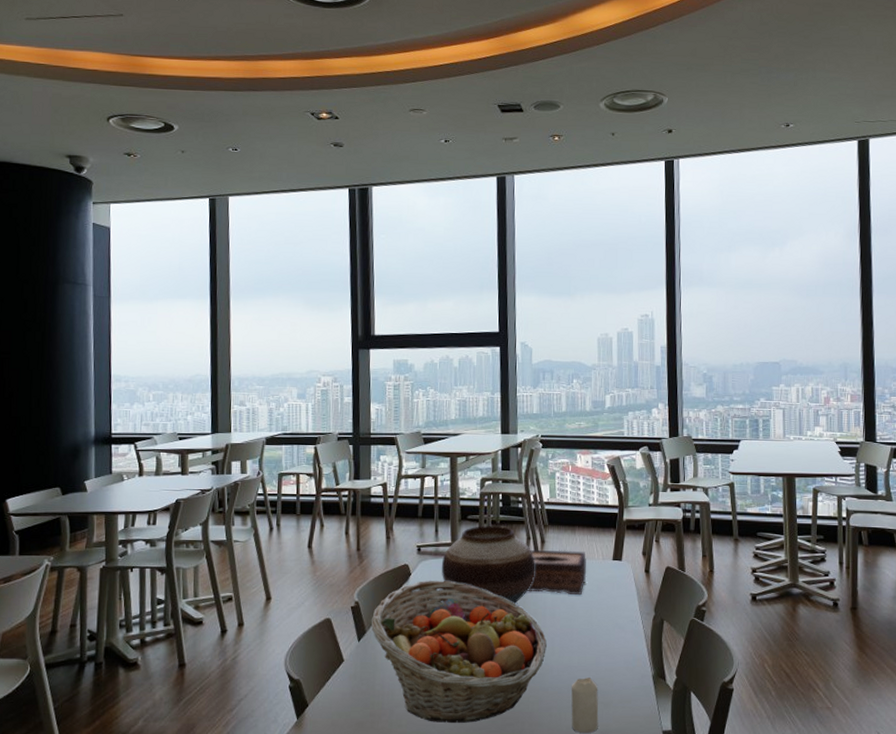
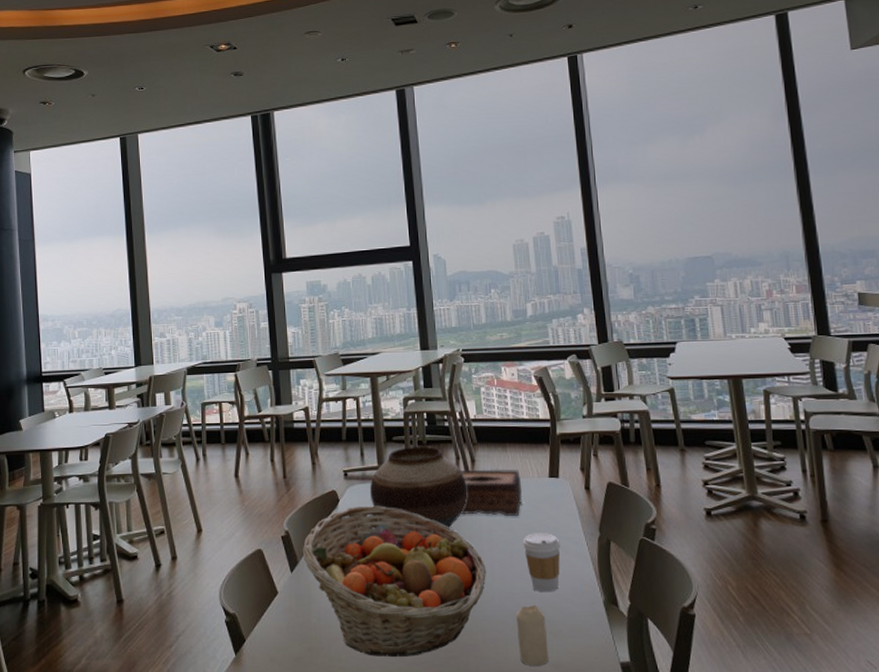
coffee cup: none [583,611,618,666] -> present [523,533,560,593]

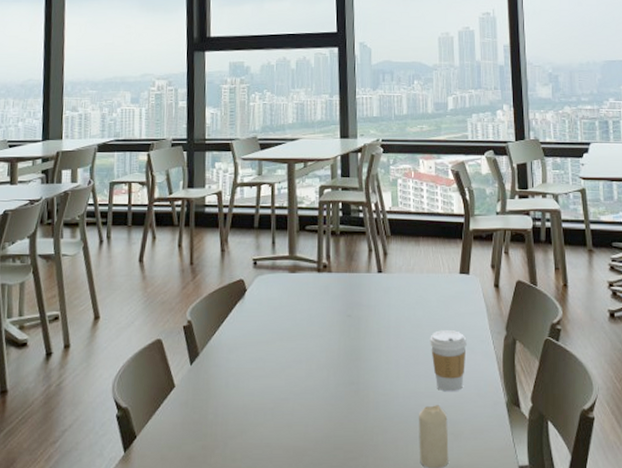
fruit basket: present [302,506,486,657] -> none [204,297,391,457]
vase: present [369,446,467,528] -> none [278,237,378,322]
tissue box: present [460,469,523,516] -> none [370,263,433,312]

